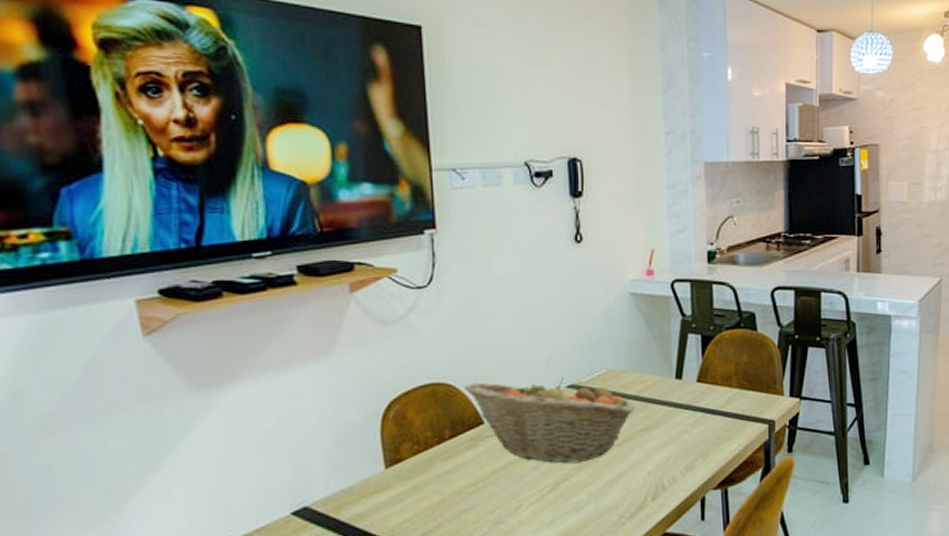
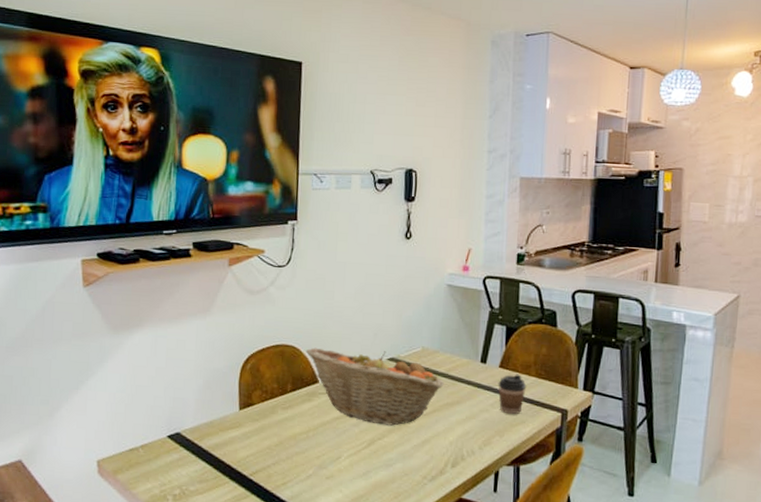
coffee cup: none [697,387,729,433] -> present [498,374,527,415]

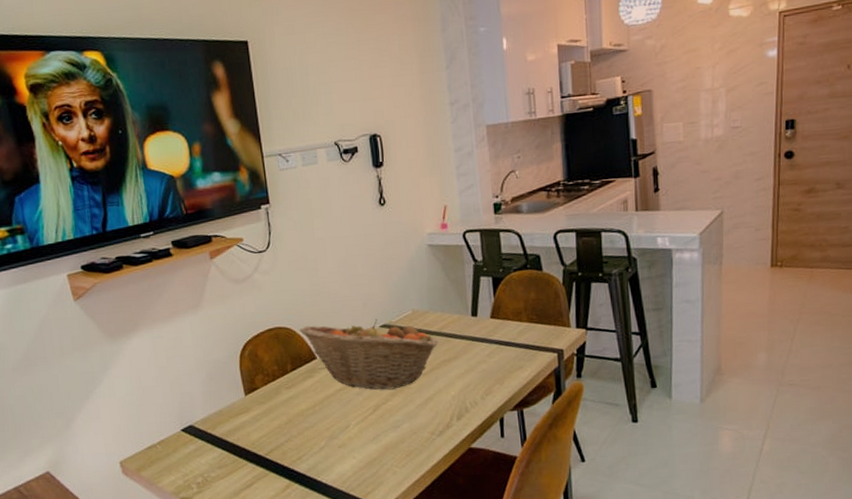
coffee cup: present [498,374,527,415] -> none [491,322,520,362]

